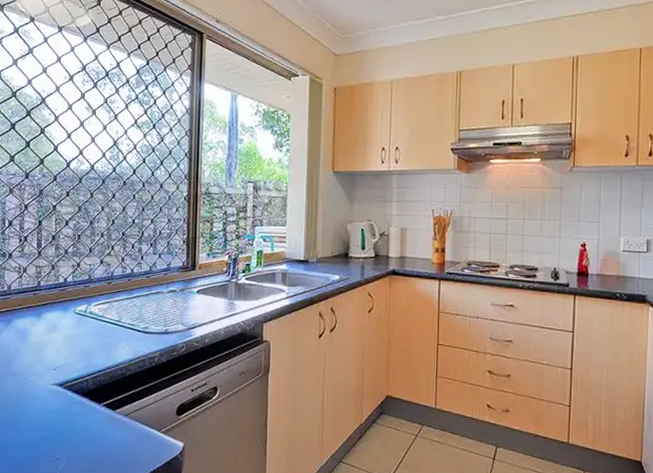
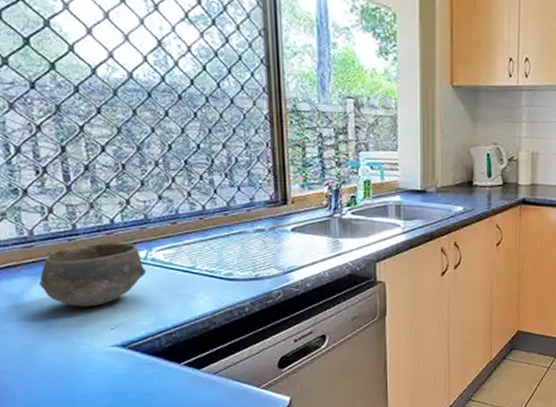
bowl: none [9,297,85,350] -> present [39,242,147,307]

